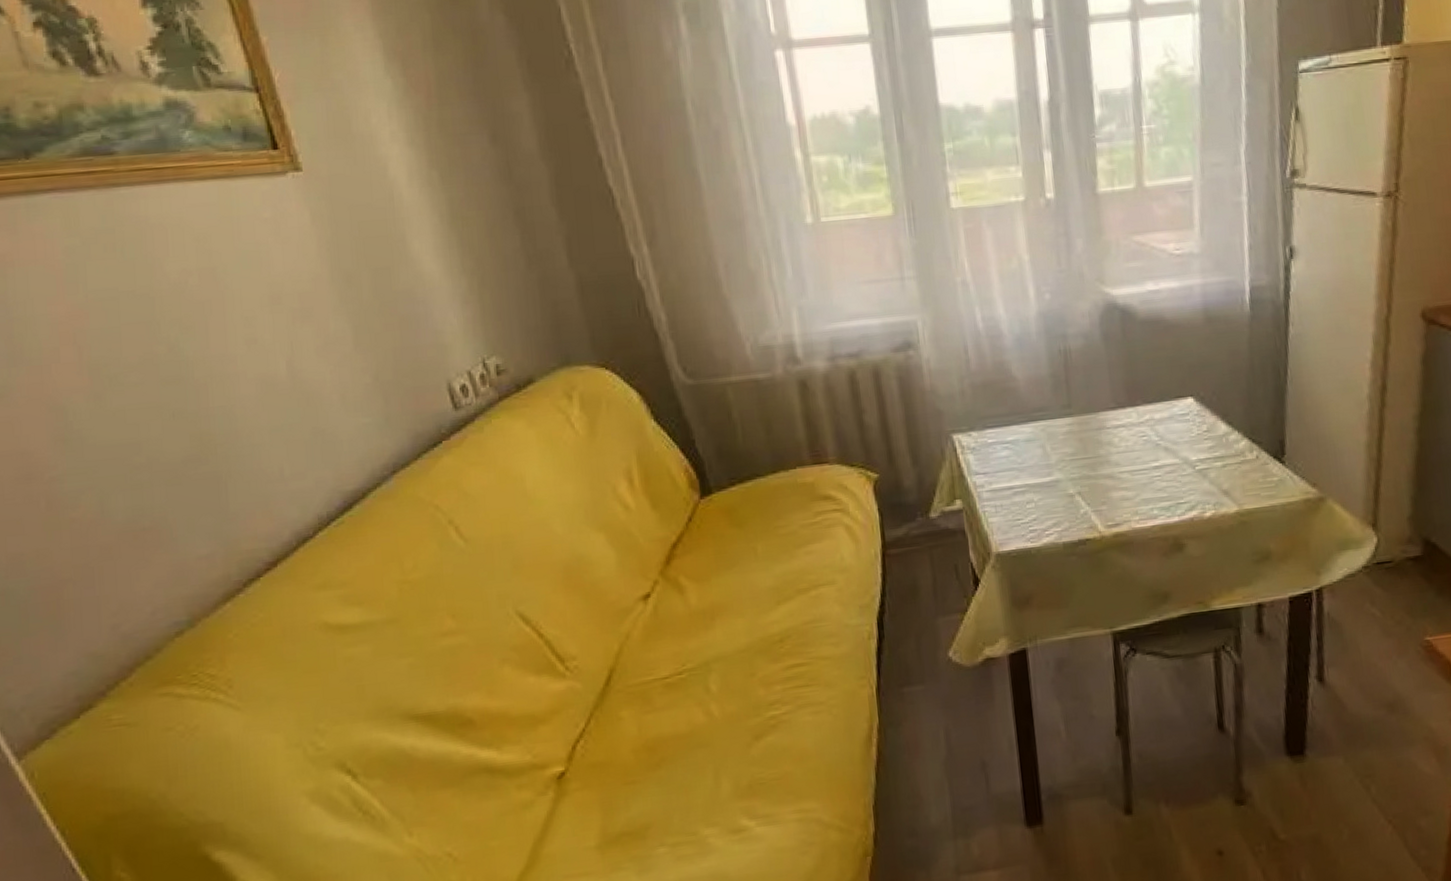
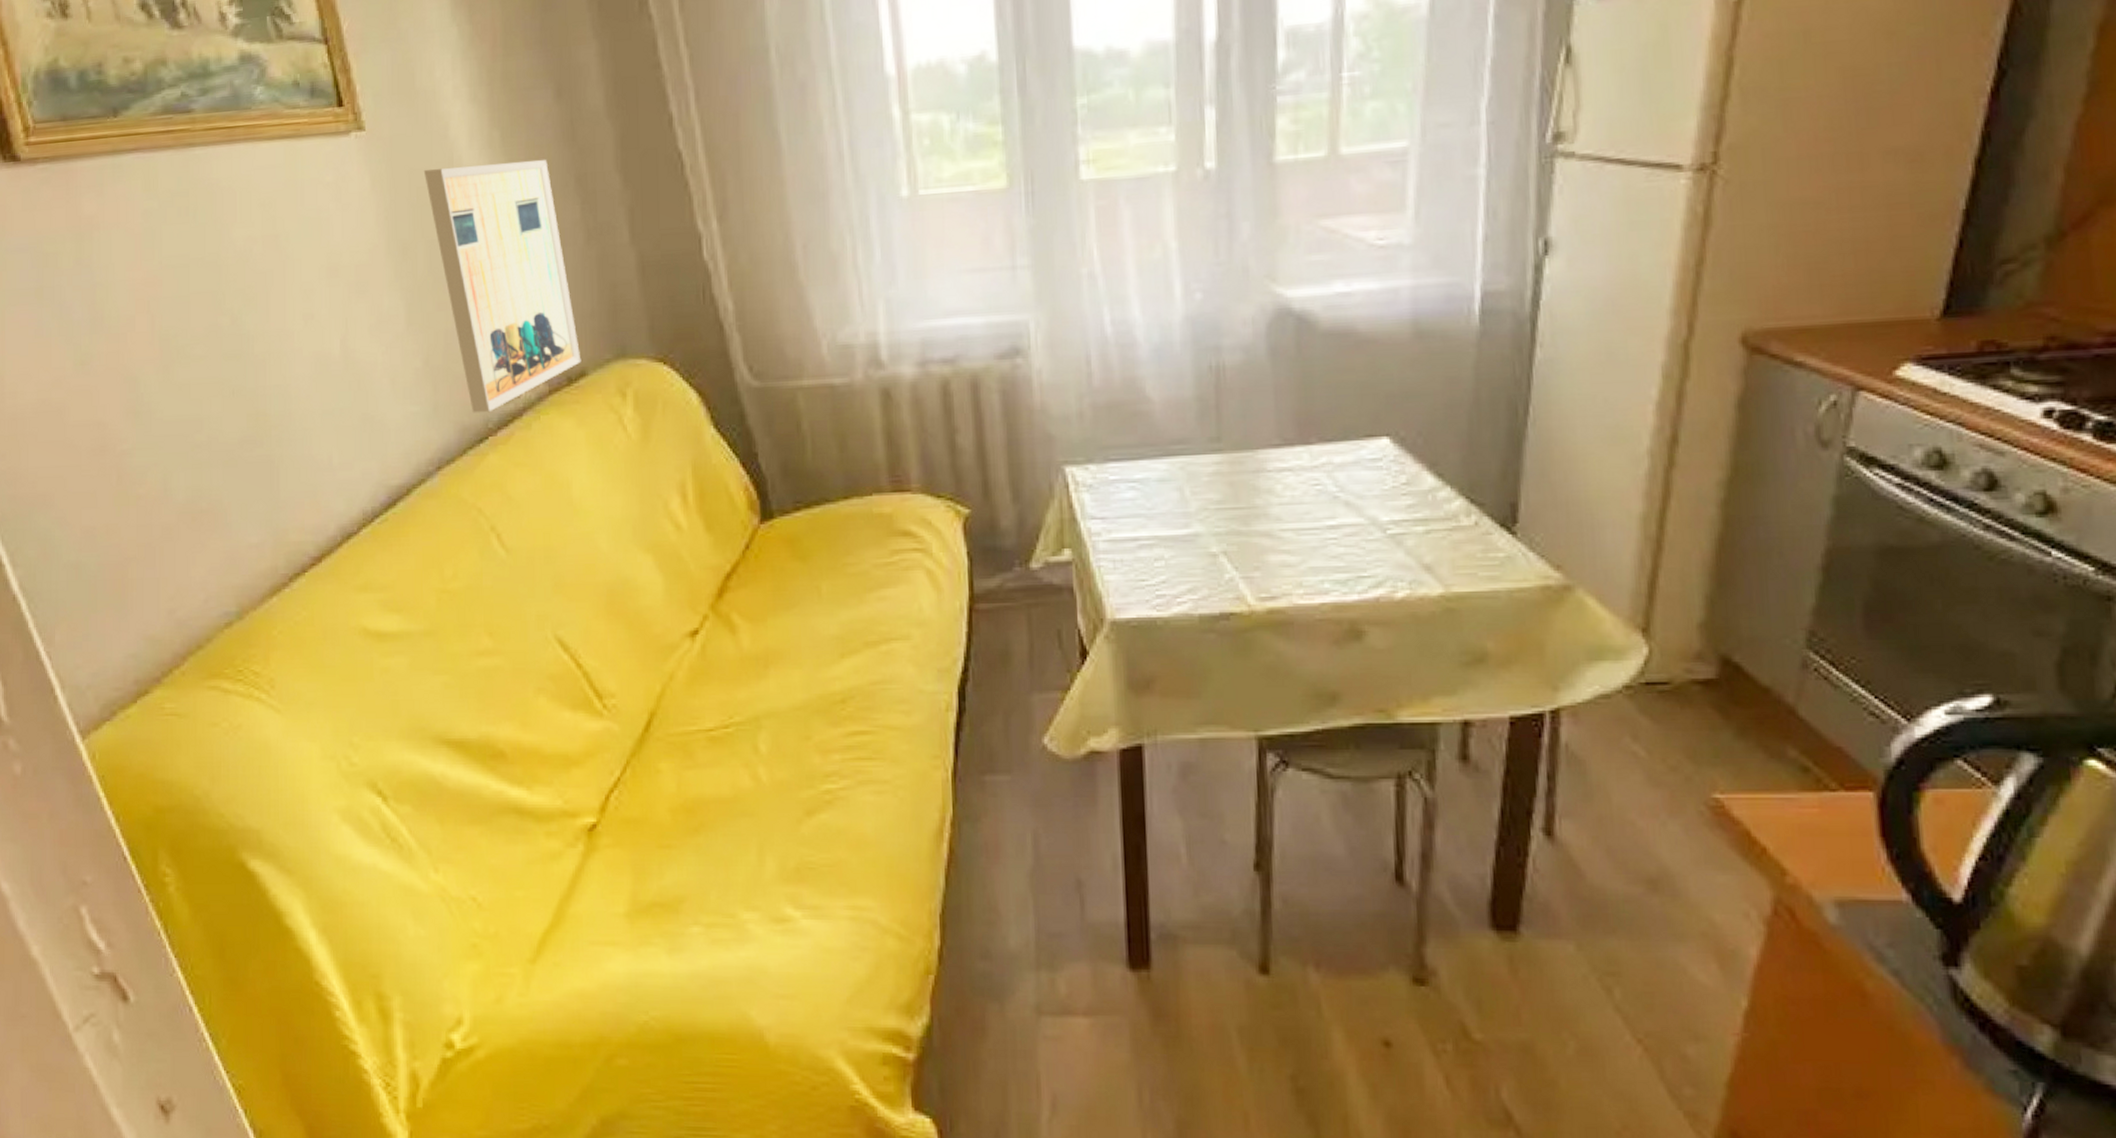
wall art: none [364,195,529,421] -> present [423,159,581,413]

